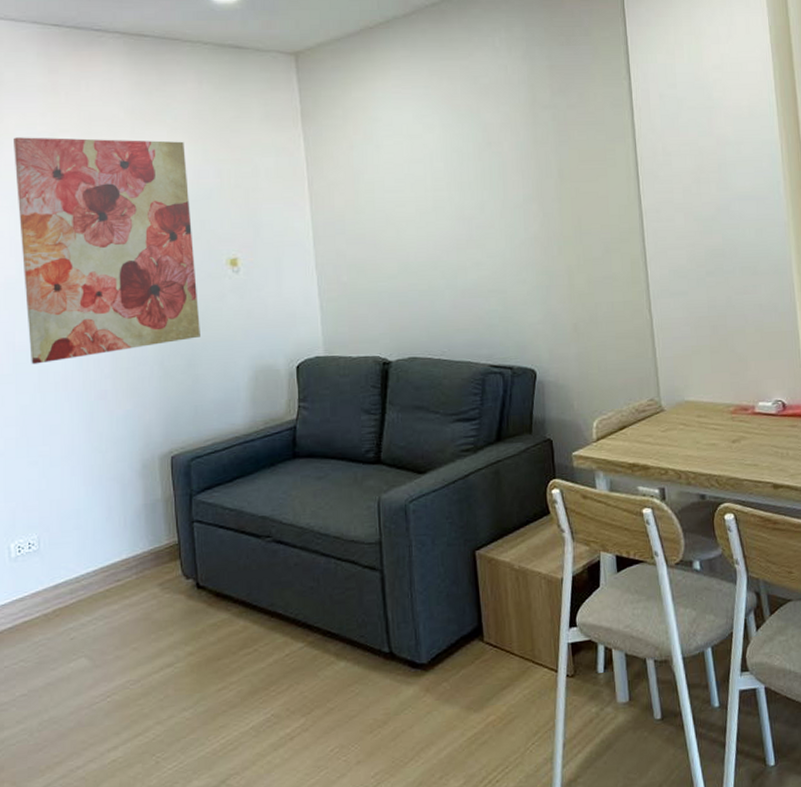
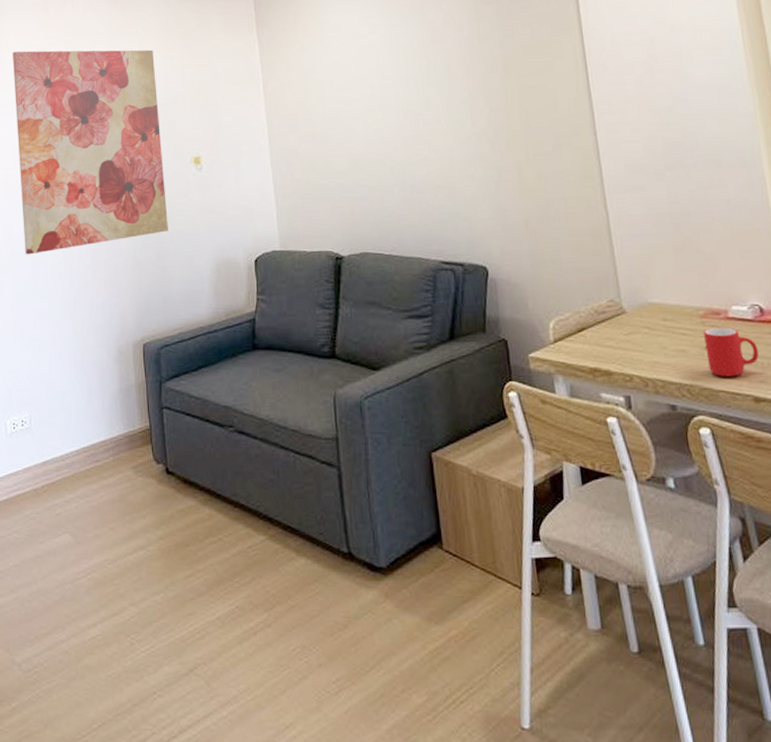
cup: none [733,421,780,467] -> present [704,327,759,377]

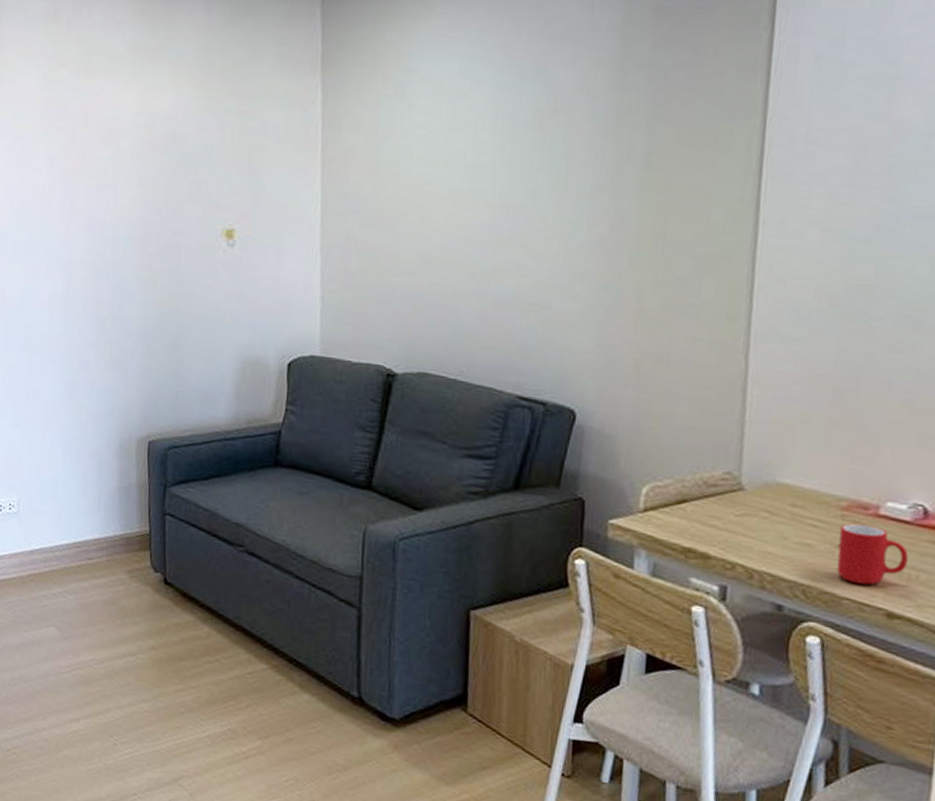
wall art: present [13,49,168,255] -> none [13,69,189,323]

